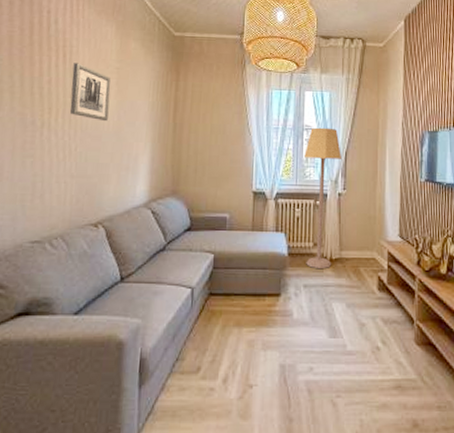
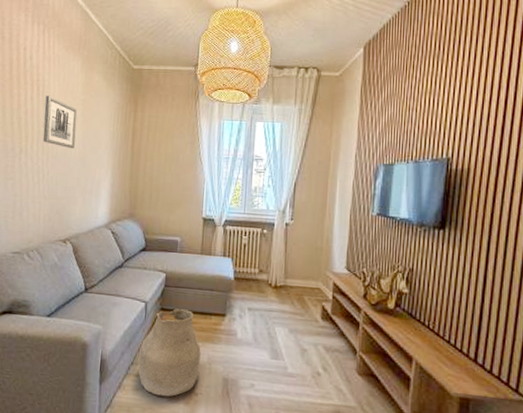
bag: none [184,292,255,394] -> present [138,309,201,397]
lamp: present [304,127,343,270] -> none [251,158,291,295]

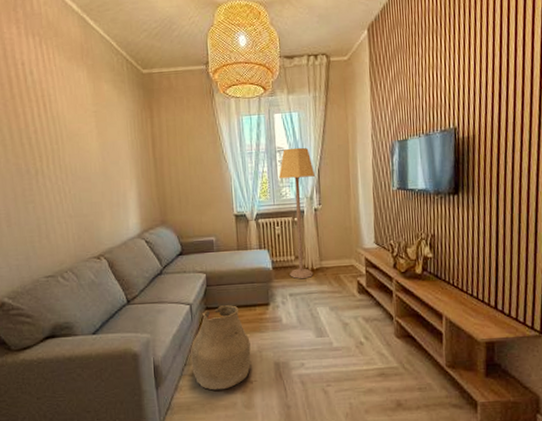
wall art: present [43,95,77,149] -> none [54,110,94,164]
lamp: none [251,158,291,295] -> present [279,147,316,279]

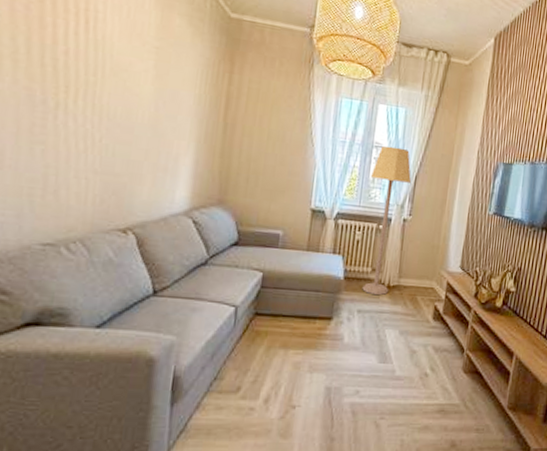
bag: present [191,305,251,390] -> none [223,313,302,413]

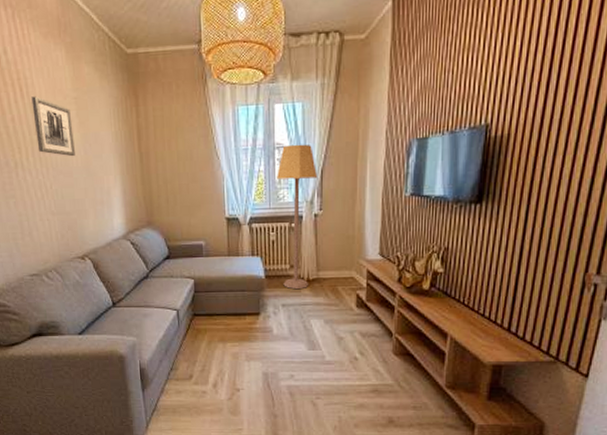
wall art: none [93,33,147,112] -> present [31,96,75,157]

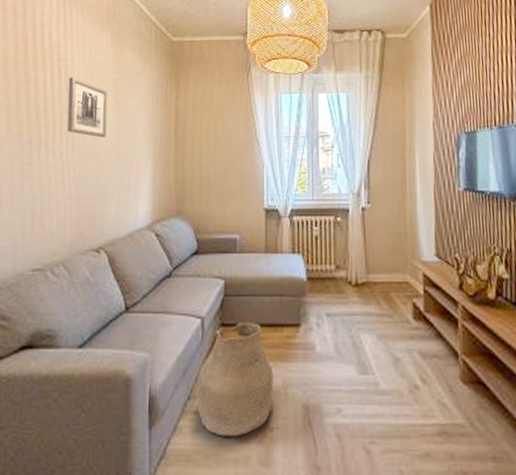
bag: none [177,313,239,396] -> present [197,323,274,437]
lamp: present [277,144,318,290] -> none [321,133,365,296]

